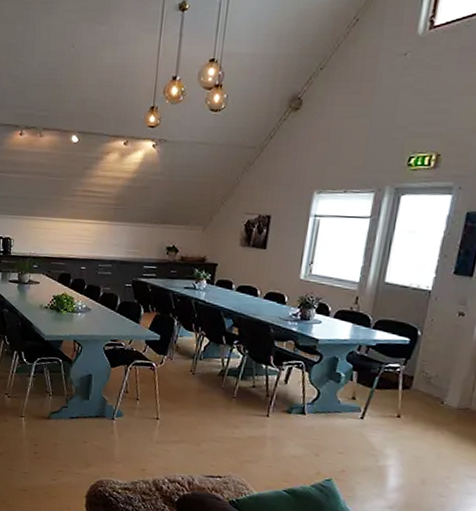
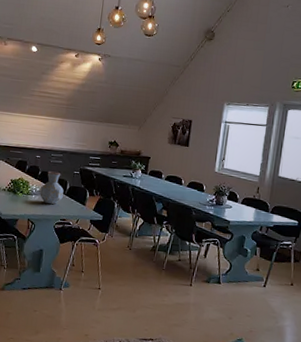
vase: none [86,284,114,323] -> present [40,171,64,204]

